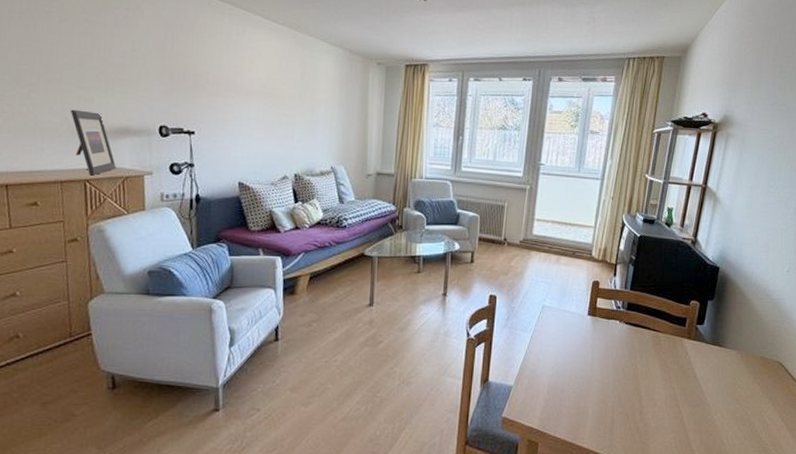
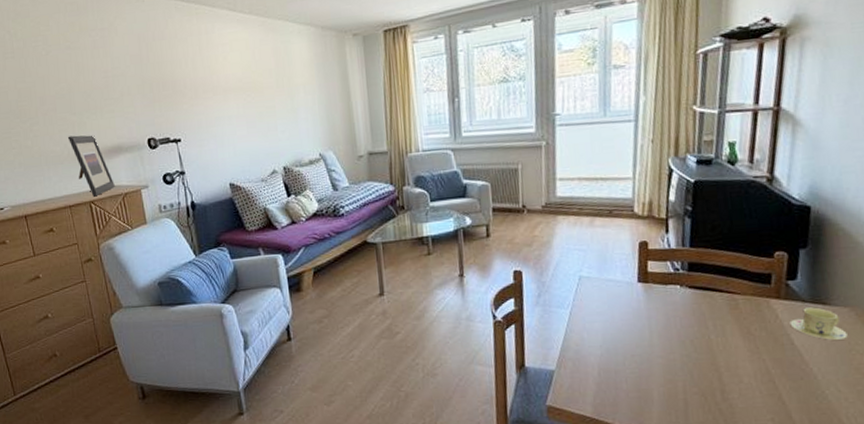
cup and saucer: none [695,348,734,376] -> present [789,307,848,340]

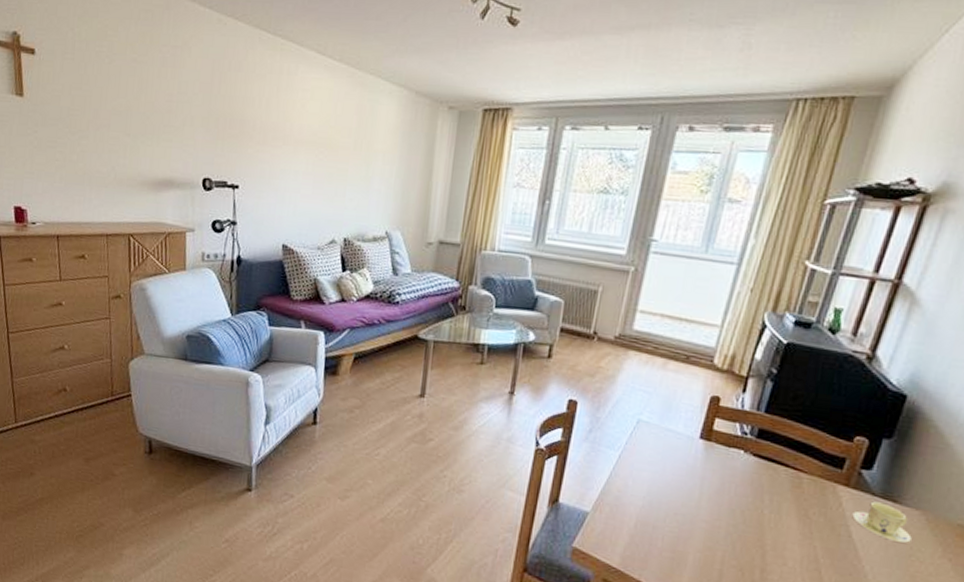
picture frame: present [67,135,115,197] -> none [116,158,159,230]

